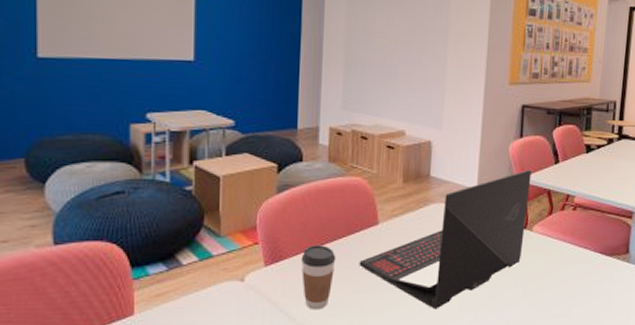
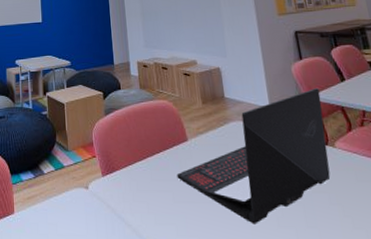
coffee cup: present [301,245,336,310] -> none [129,159,158,218]

